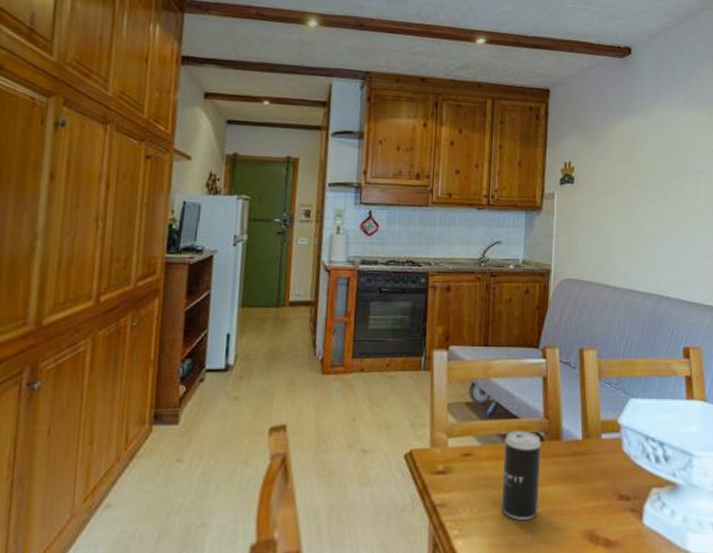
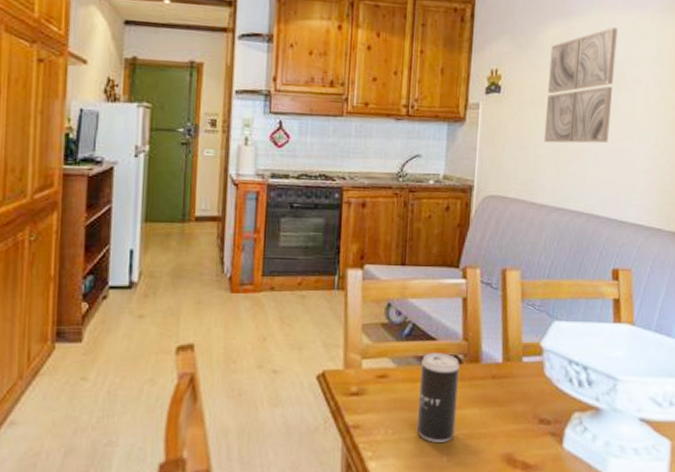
wall art: none [615,123,679,230] -> present [543,27,618,144]

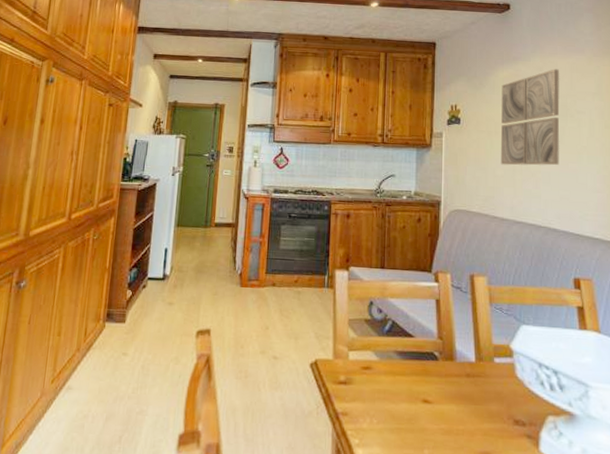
beverage can: present [416,353,460,442] -> none [398,349,437,436]

